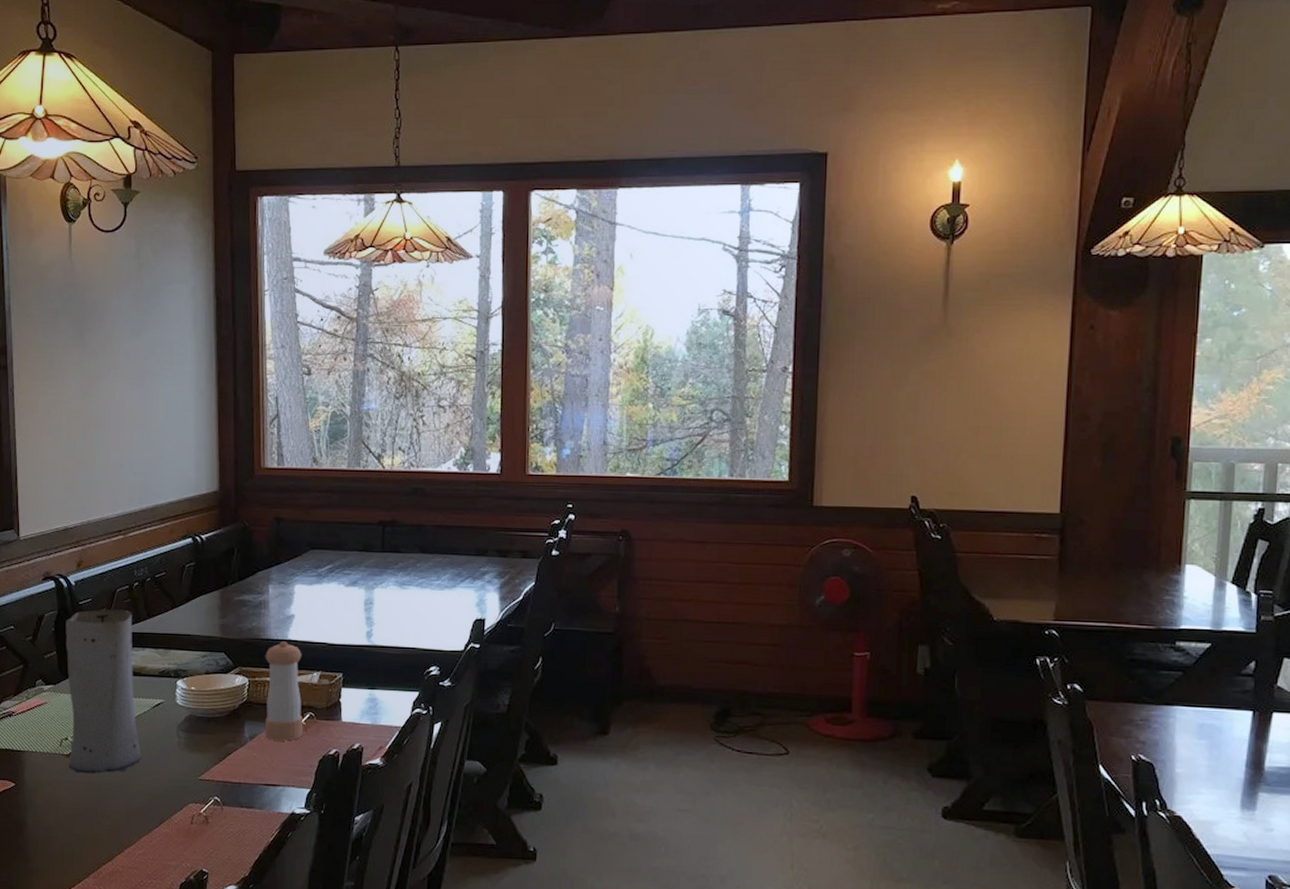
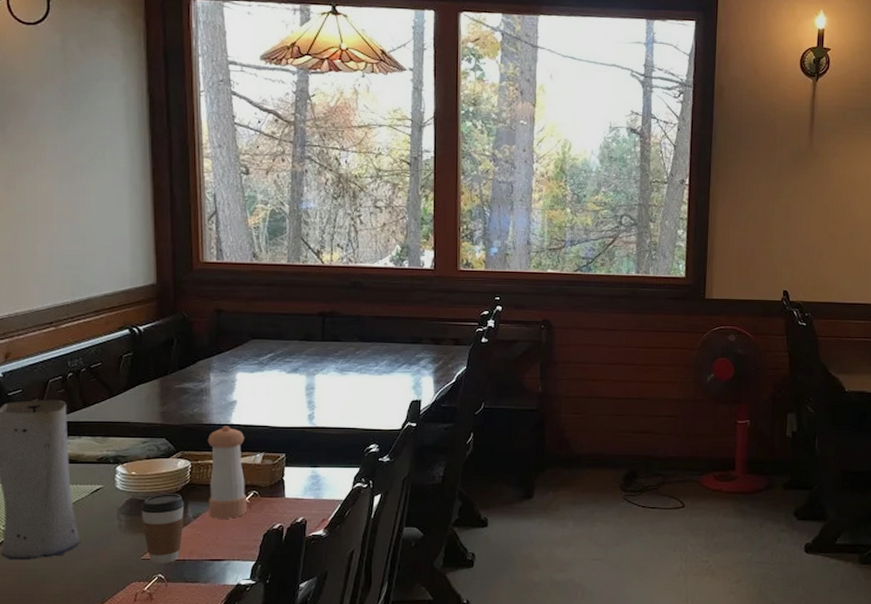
coffee cup: none [198,711,242,786] -> present [139,494,185,564]

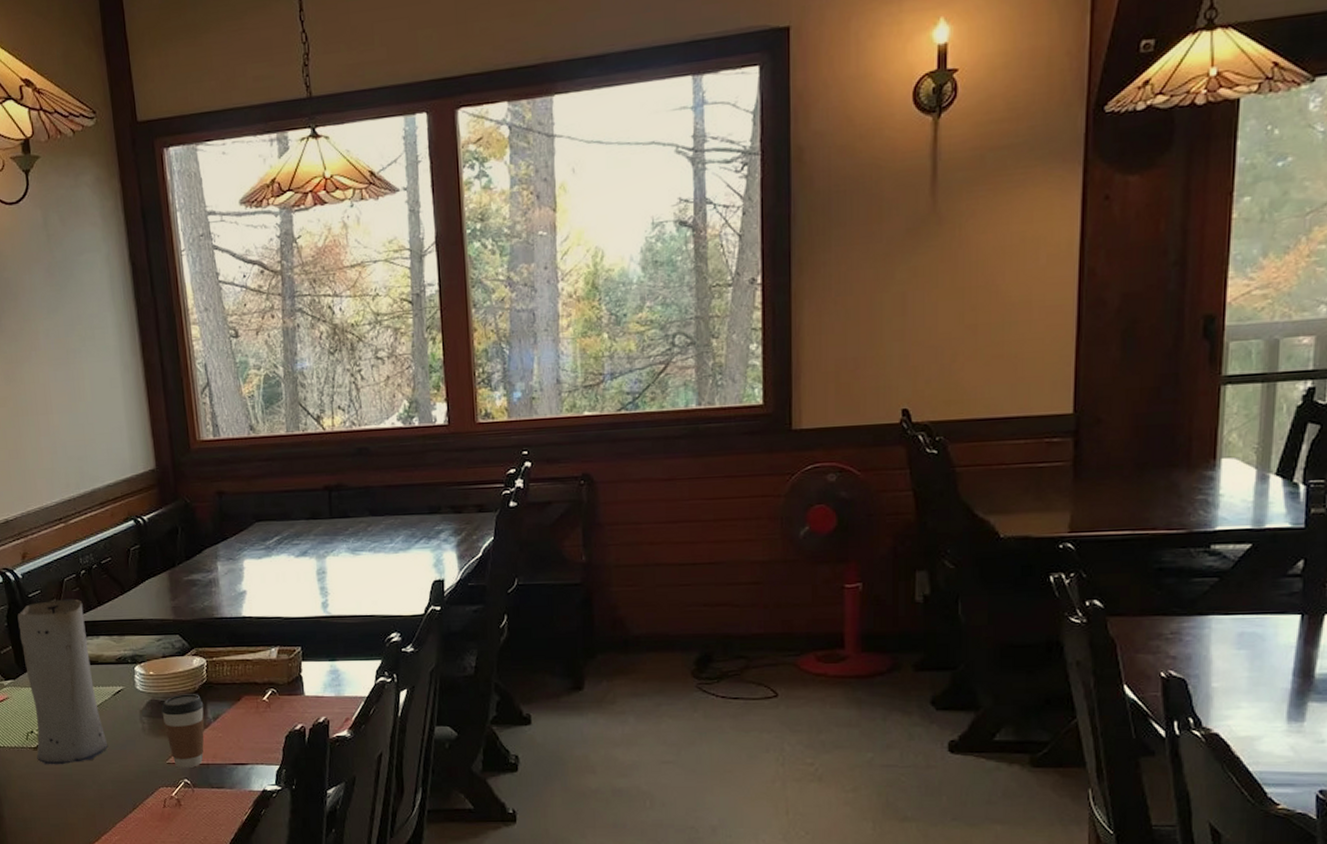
pepper shaker: present [207,425,248,519] -> none [220,618,267,720]

